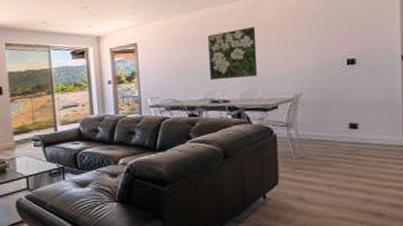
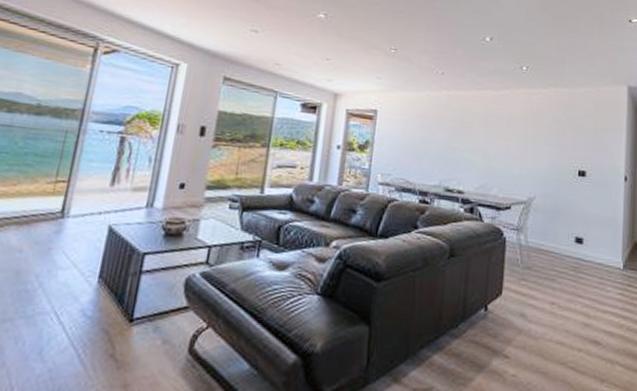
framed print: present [208,27,258,81] -> none [448,117,499,171]

